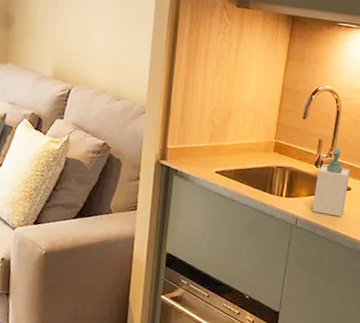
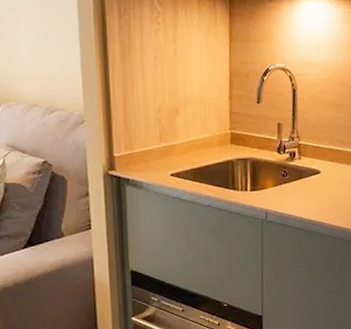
soap bottle: present [312,147,350,217] -> none [281,129,317,204]

